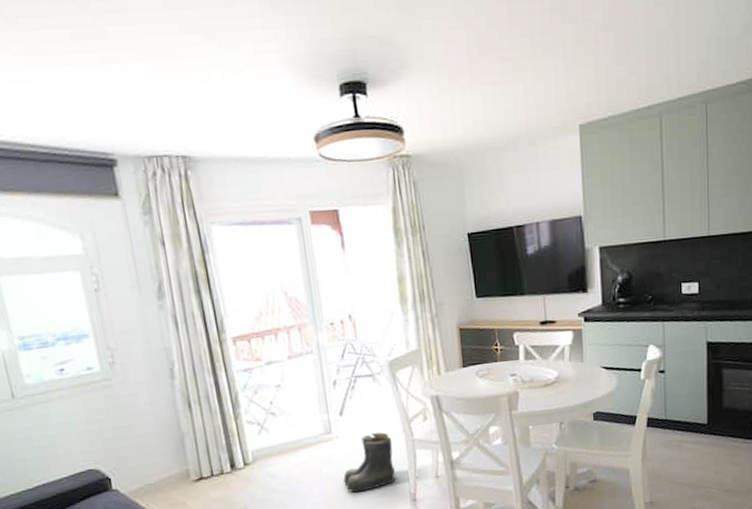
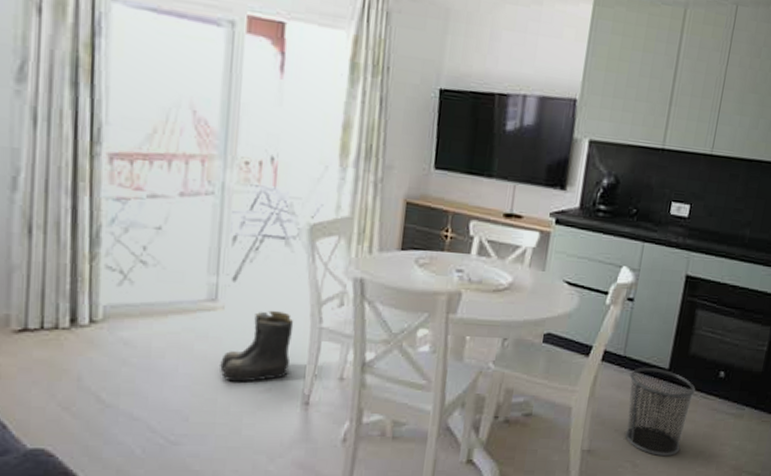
waste bin: none [674,424,735,498] -> present [625,368,696,456]

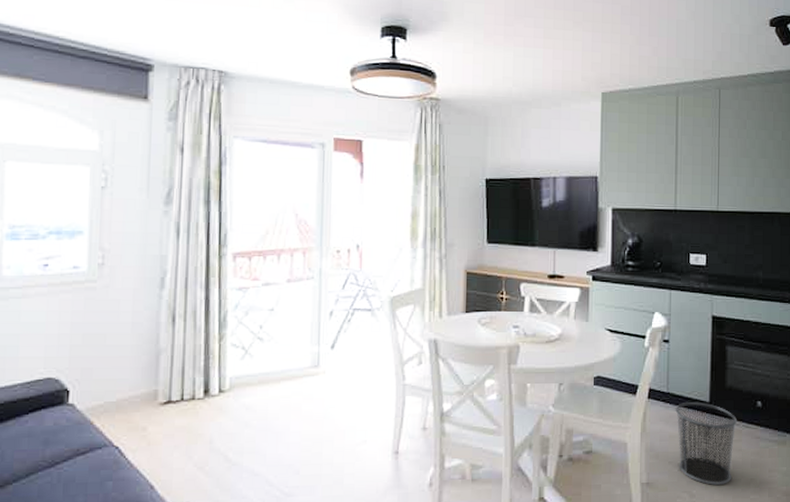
boots: present [219,311,293,382] -> none [322,373,381,437]

